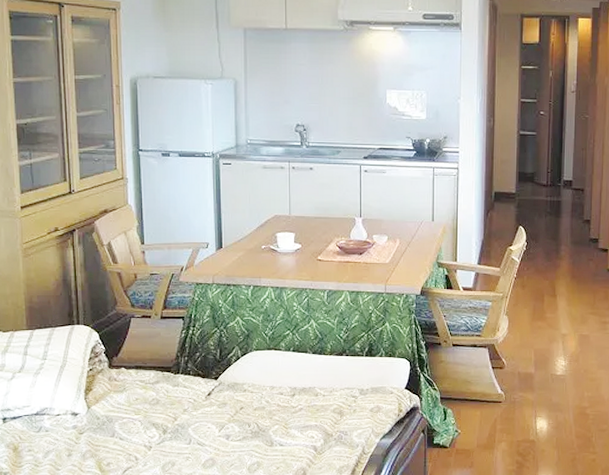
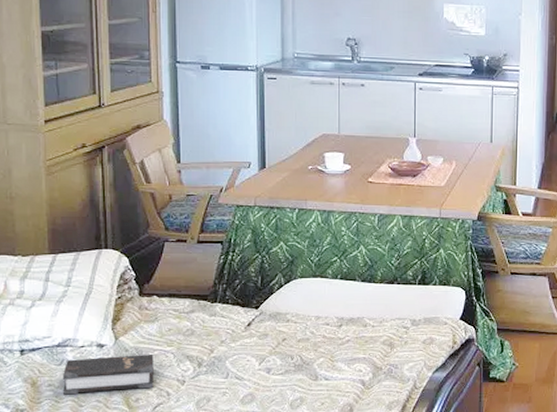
hardback book: none [40,422,123,459] -> present [62,355,154,395]

